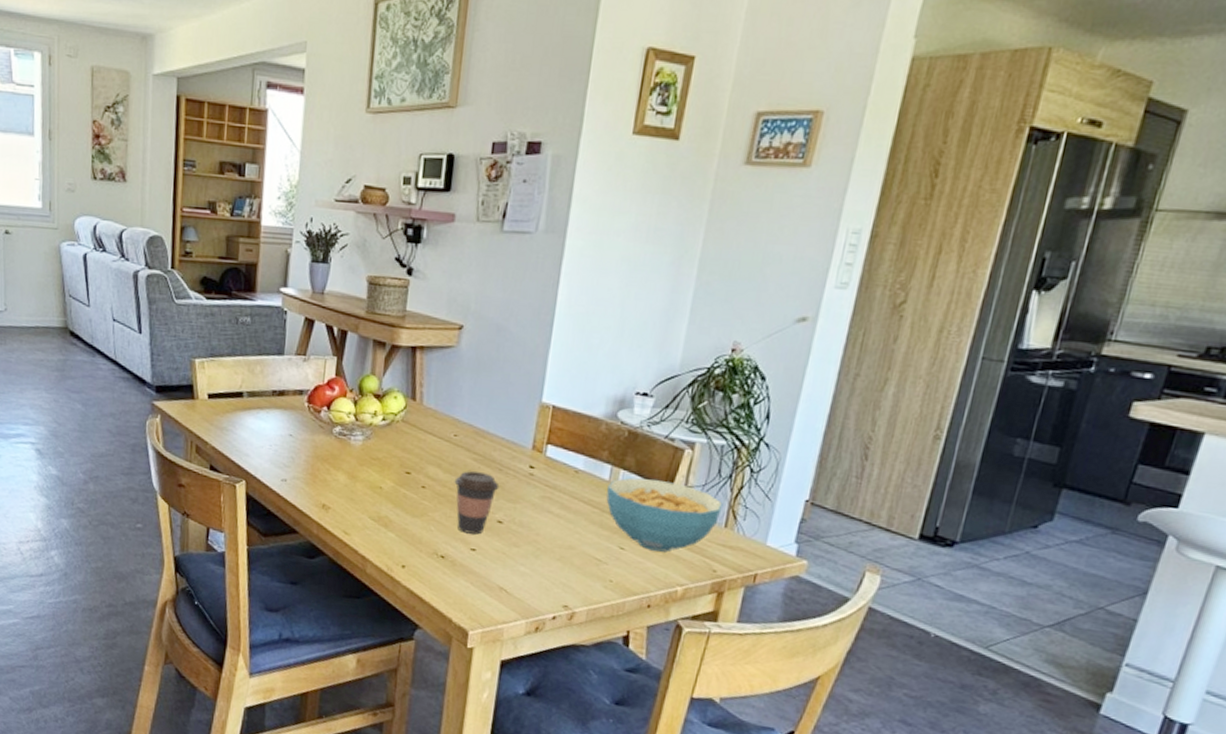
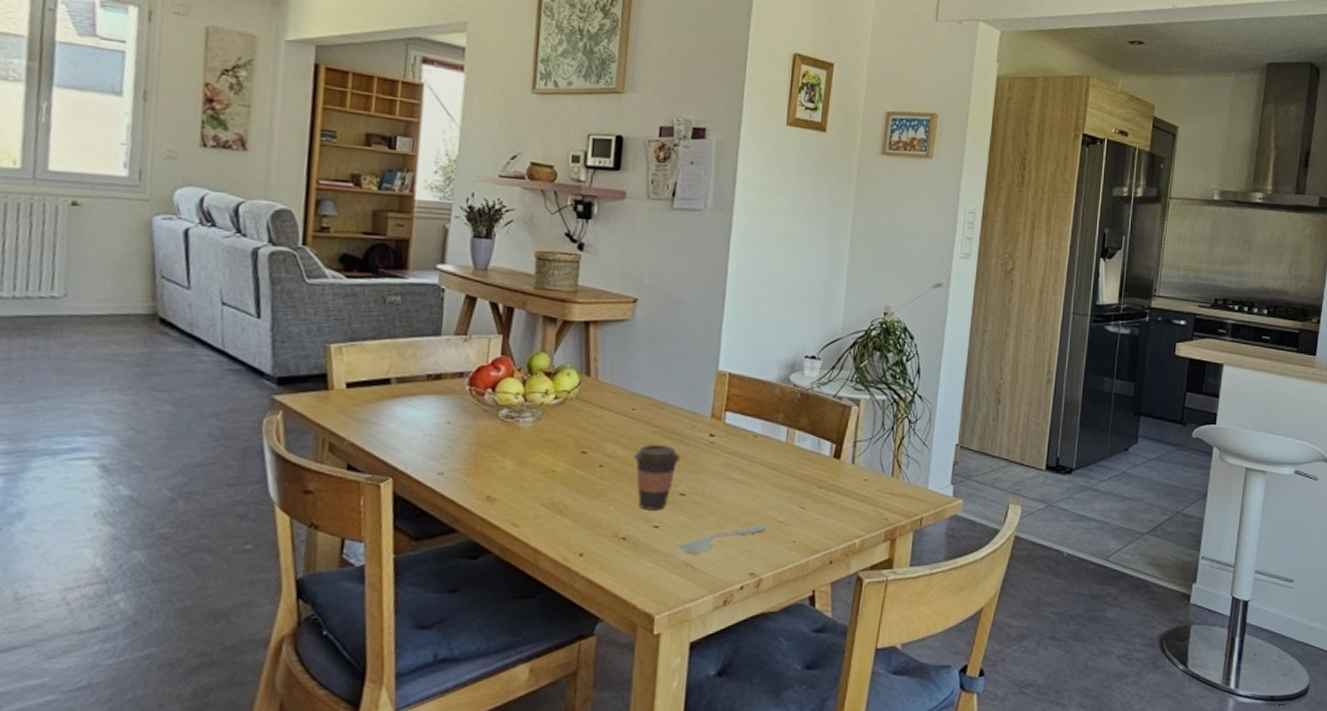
spoon: none [492,559,583,581] -> present [676,524,766,554]
cereal bowl: present [606,477,723,552] -> none [784,436,889,507]

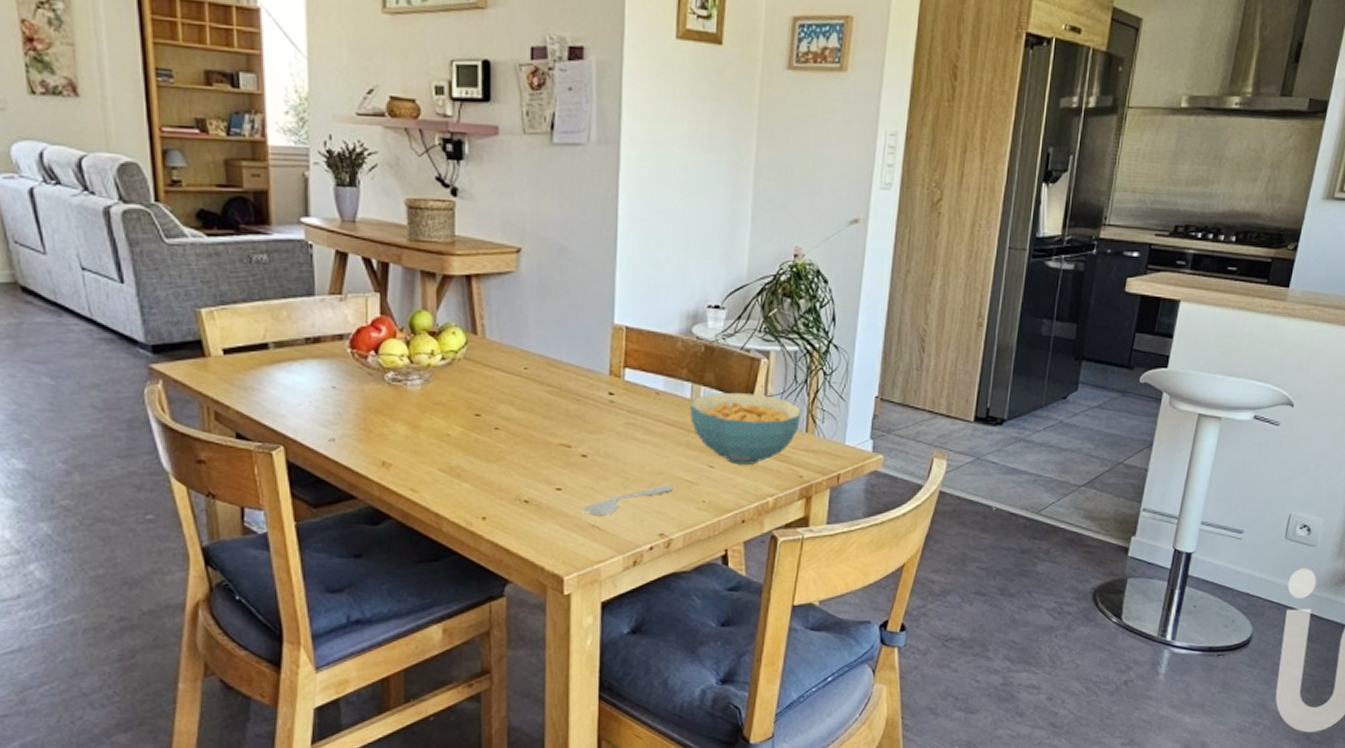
coffee cup: present [634,445,681,510] -> none [530,405,579,473]
cereal bowl: none [784,436,889,507] -> present [689,392,802,465]

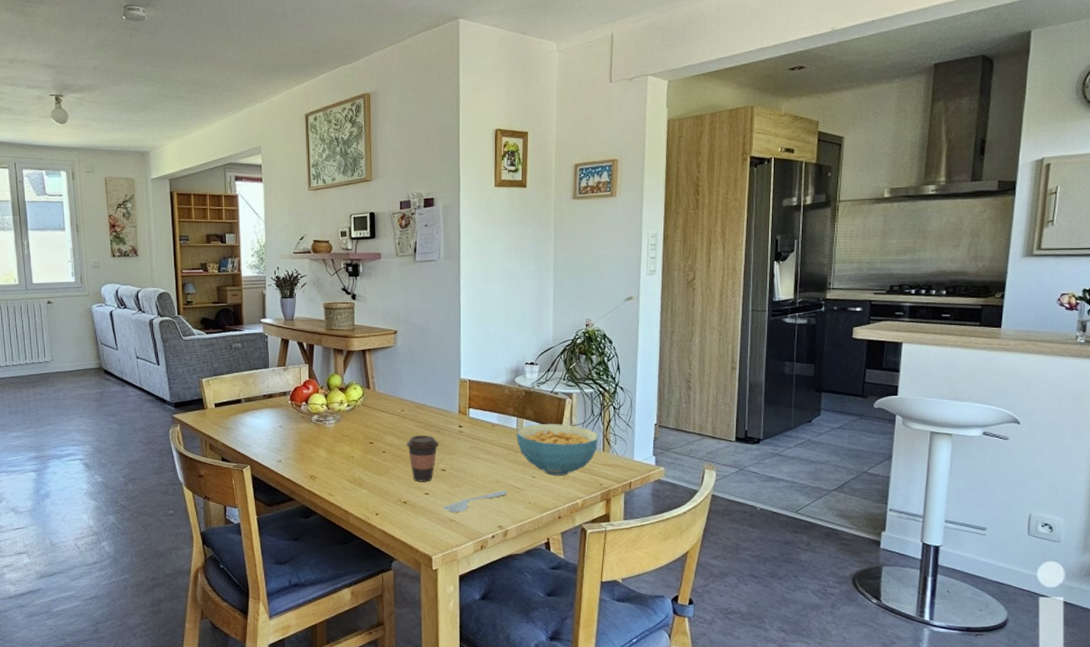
coffee cup: none [530,405,579,473] -> present [406,435,439,482]

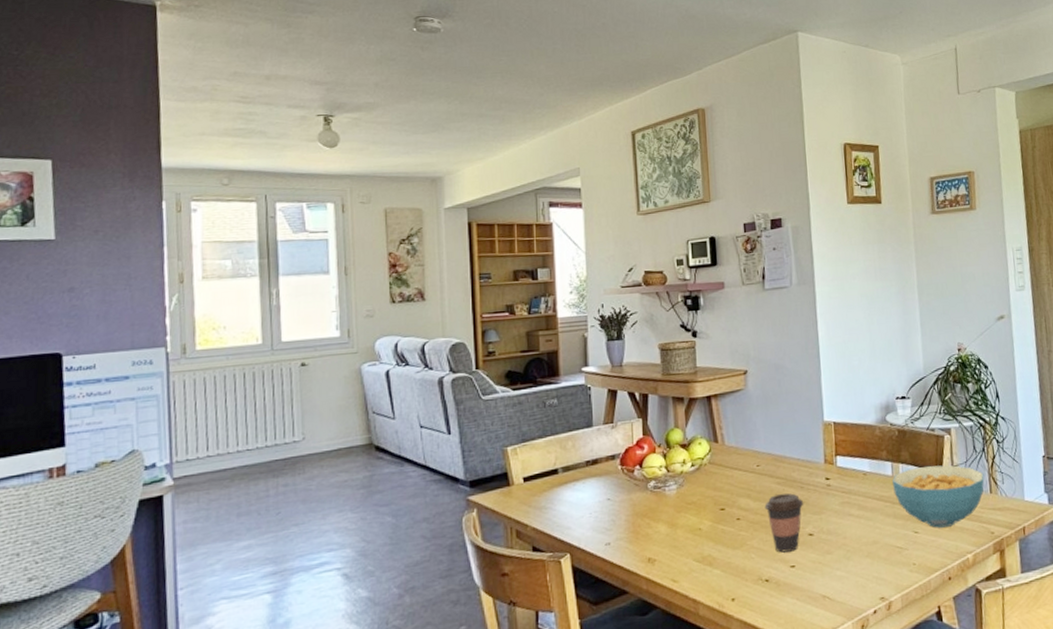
spoon: present [443,490,508,513] -> none [813,552,888,587]

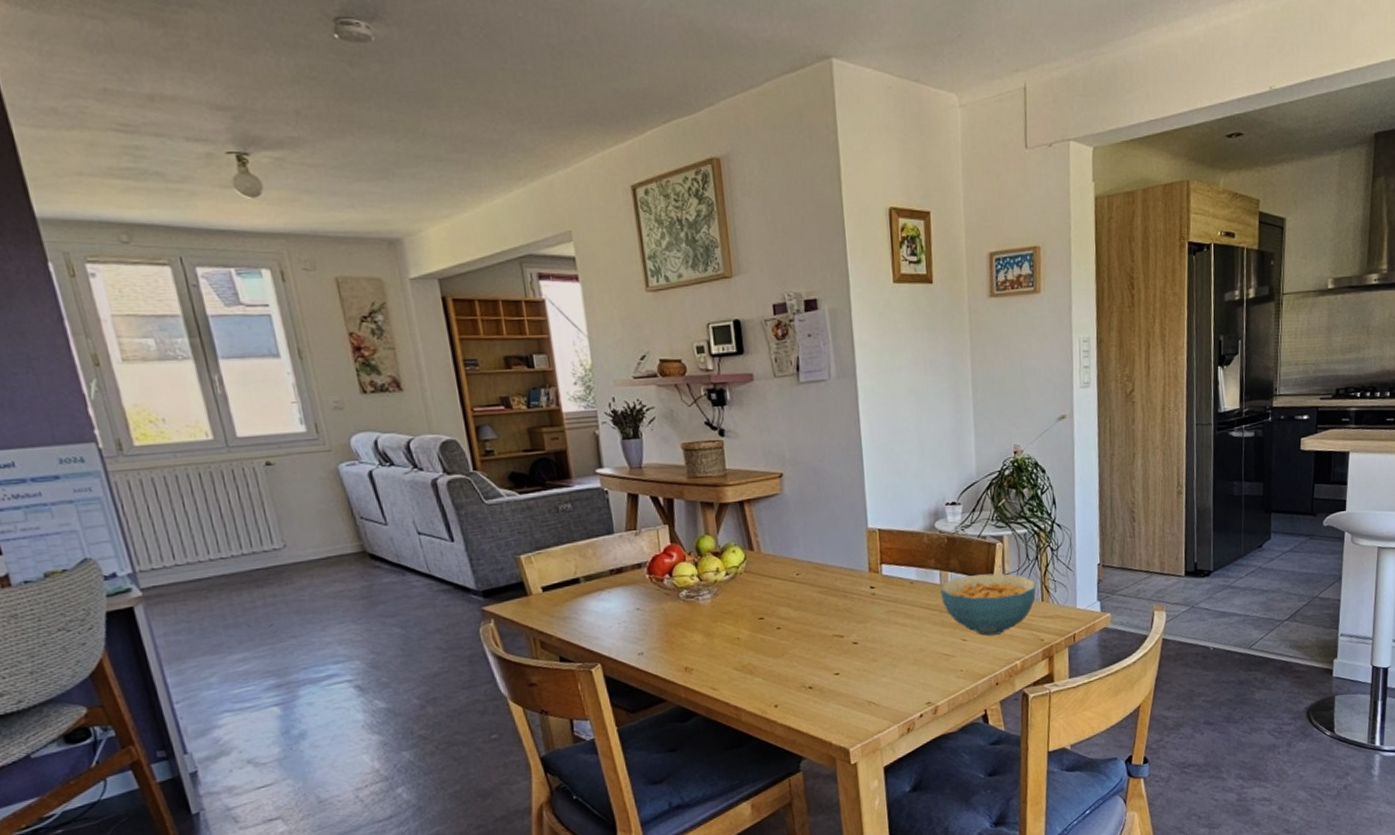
coffee cup: present [764,493,804,553] -> none [806,602,848,661]

